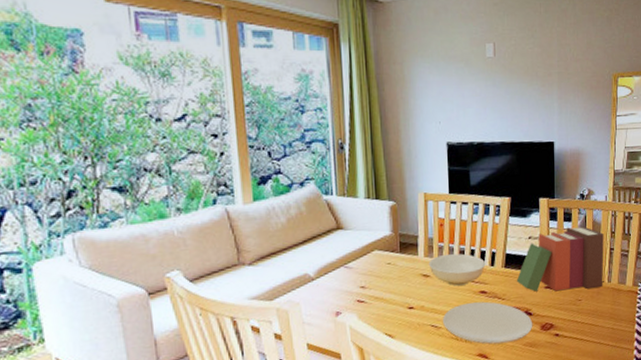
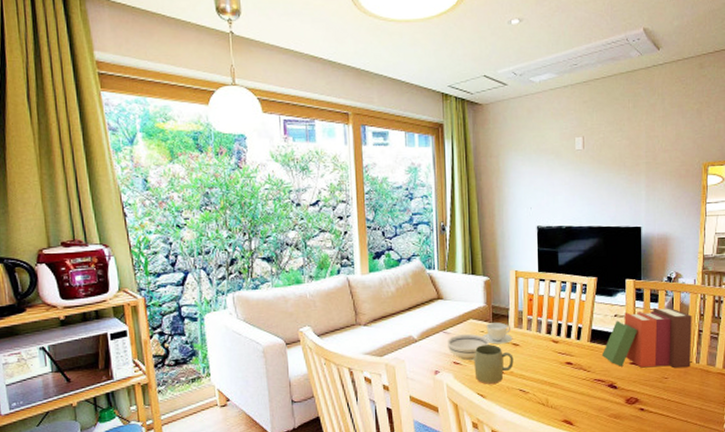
bowl: none [350,267,398,297] -> present [448,334,490,360]
mug: none [380,277,424,323] -> present [474,344,514,384]
teacup: none [389,252,423,277] -> present [482,322,513,344]
bowl: present [428,253,486,286] -> none [518,326,572,356]
plate: present [443,301,533,345] -> none [531,371,618,413]

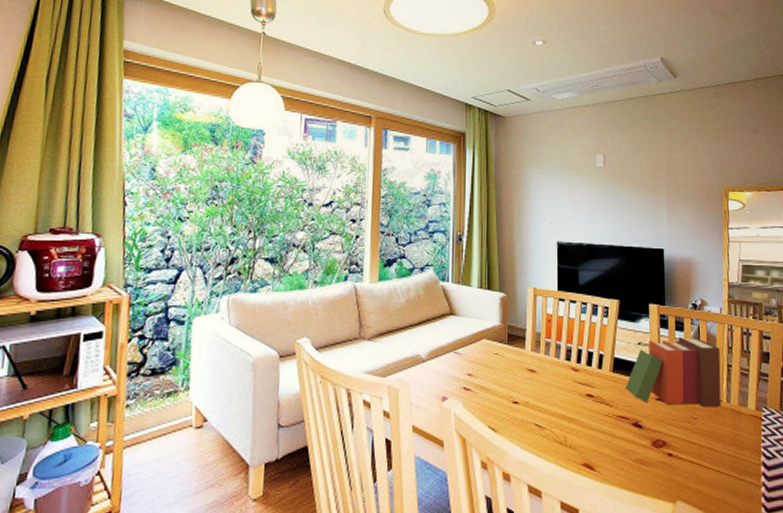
bowl: present [448,334,490,360] -> none [458,356,505,386]
mug: present [474,344,514,384] -> none [486,369,529,416]
teacup: present [482,322,513,344] -> none [496,345,529,369]

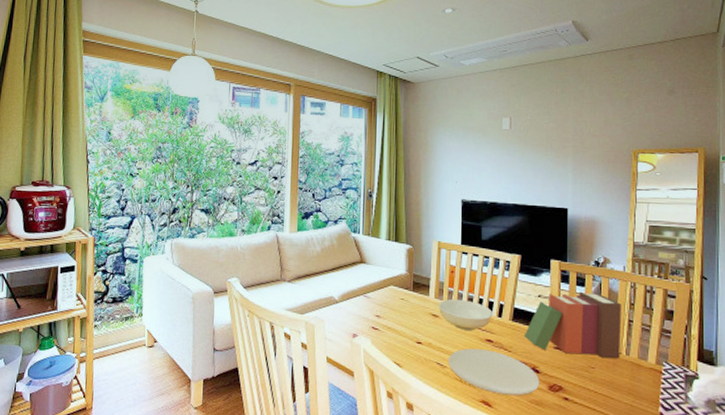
bowl: none [535,352,593,385] -> present [438,299,494,331]
plate: none [548,404,644,456] -> present [449,348,540,397]

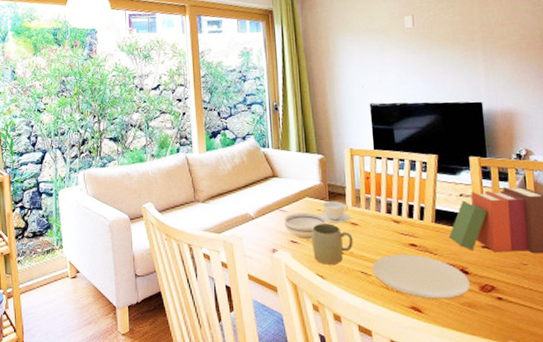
bowl: none [367,300,410,327] -> present [284,212,328,239]
mug: none [392,313,432,354] -> present [311,223,353,265]
teacup: none [402,291,433,314] -> present [319,201,351,223]
bowl: present [438,299,494,331] -> none [356,206,415,236]

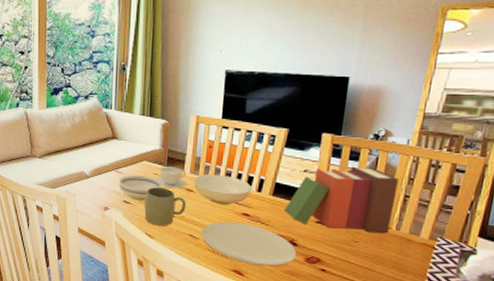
bowl: none [356,206,415,236] -> present [193,174,253,205]

